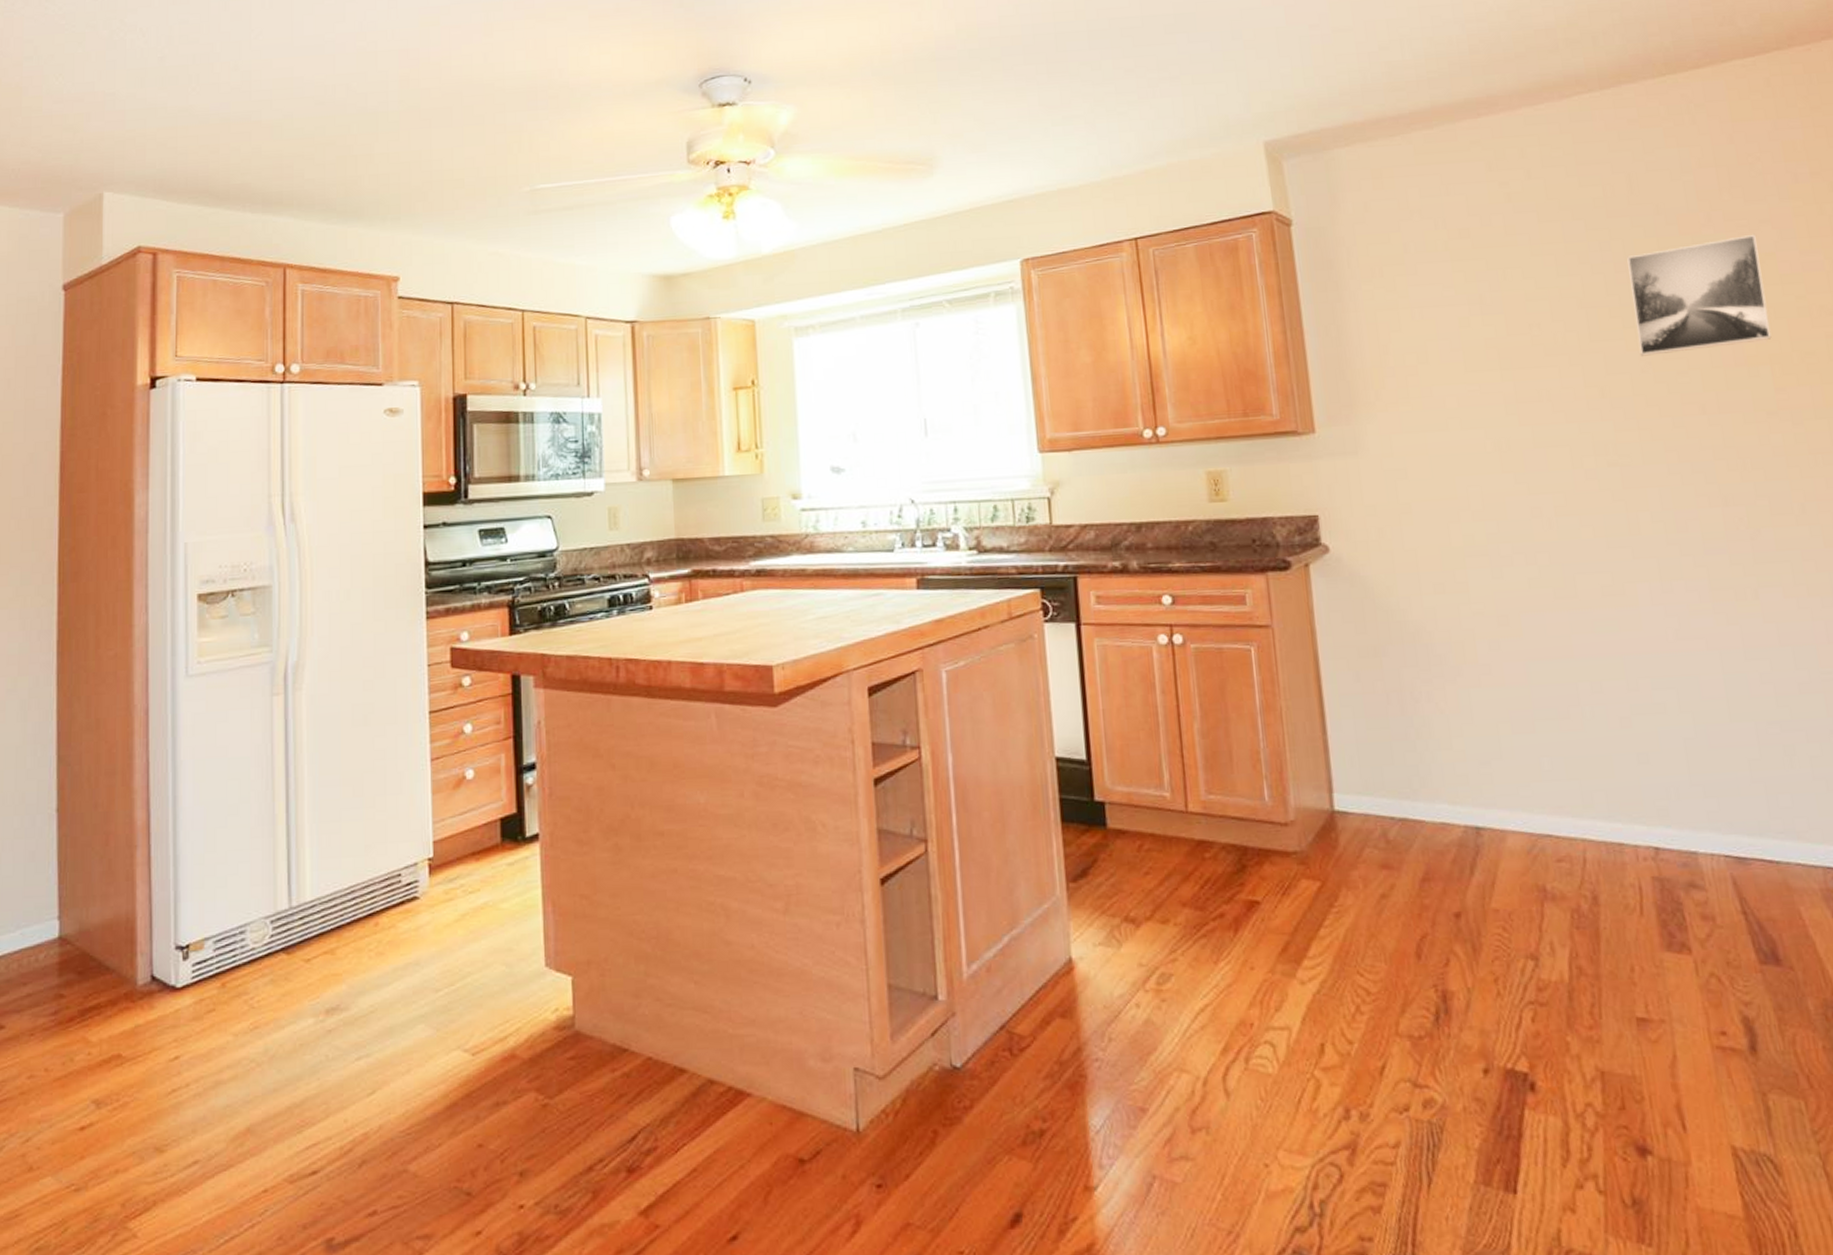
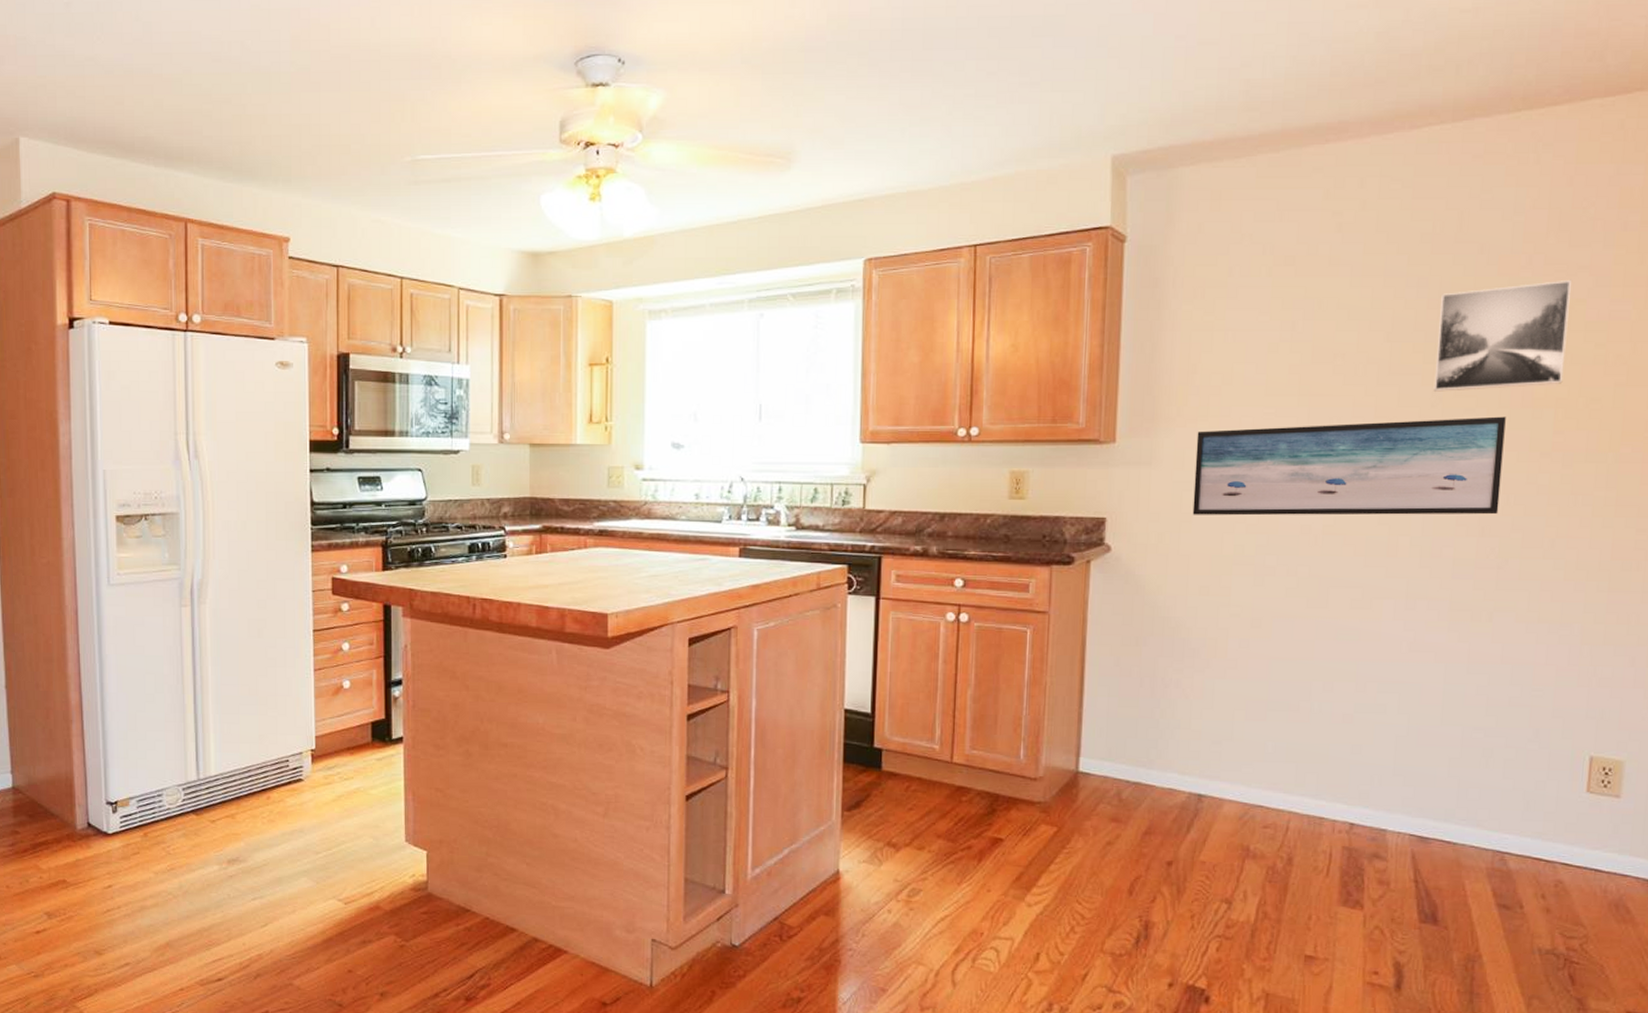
wall art: none [1400,377,1738,505] -> present [1192,416,1506,516]

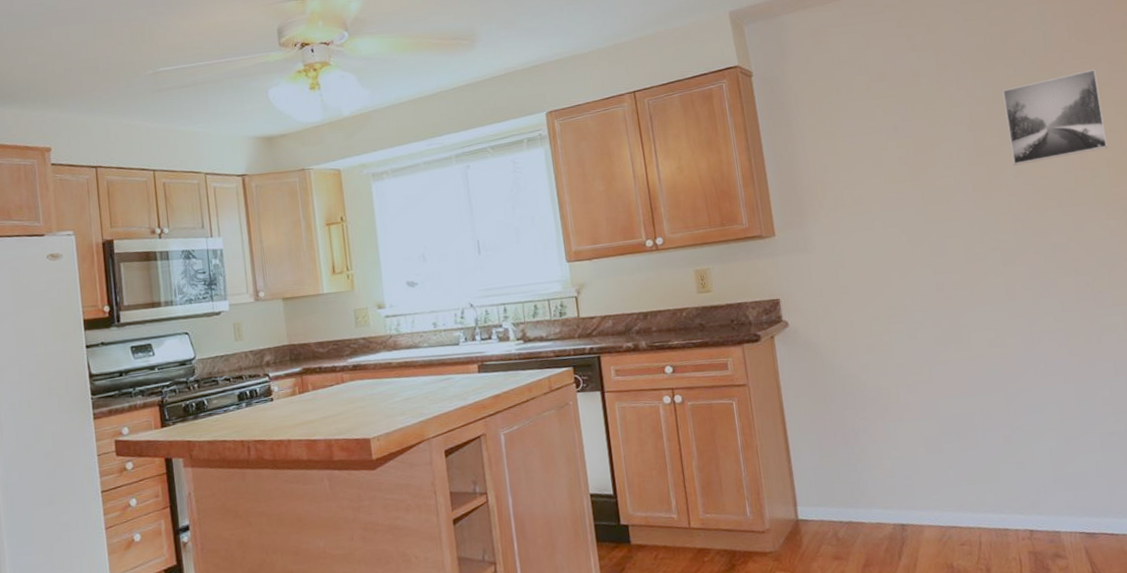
wall art: present [1192,416,1506,516] -> none [838,178,1085,287]

